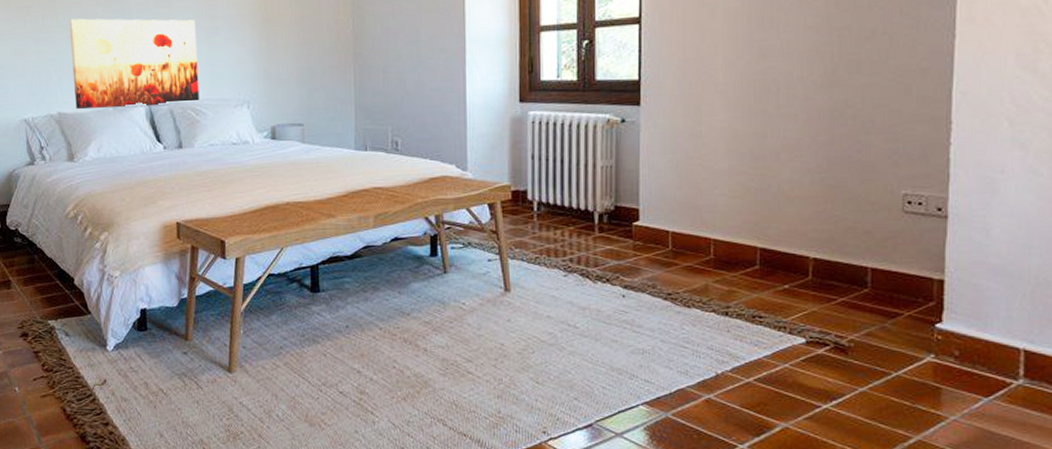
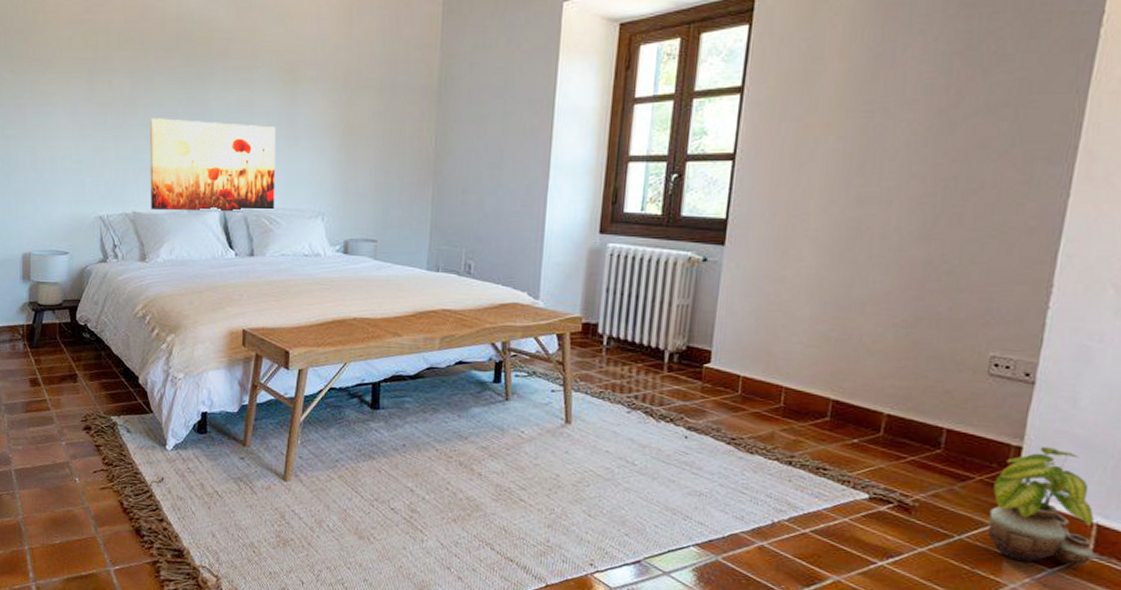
potted plant: none [922,278,1025,394] -> present [987,447,1094,566]

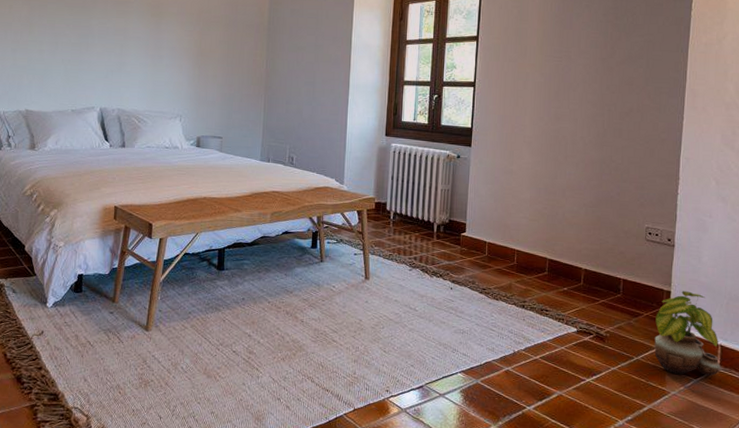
wall art: present [149,118,276,212] -> none [41,36,145,113]

